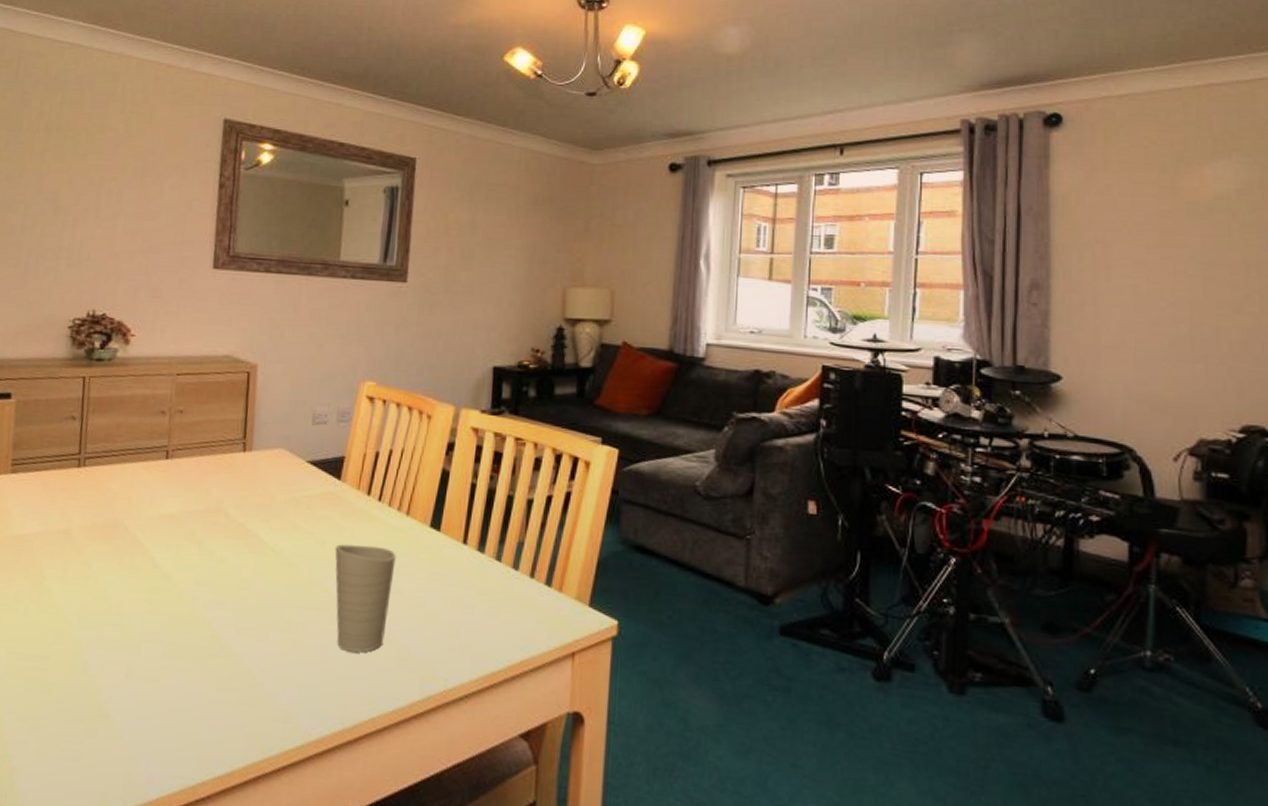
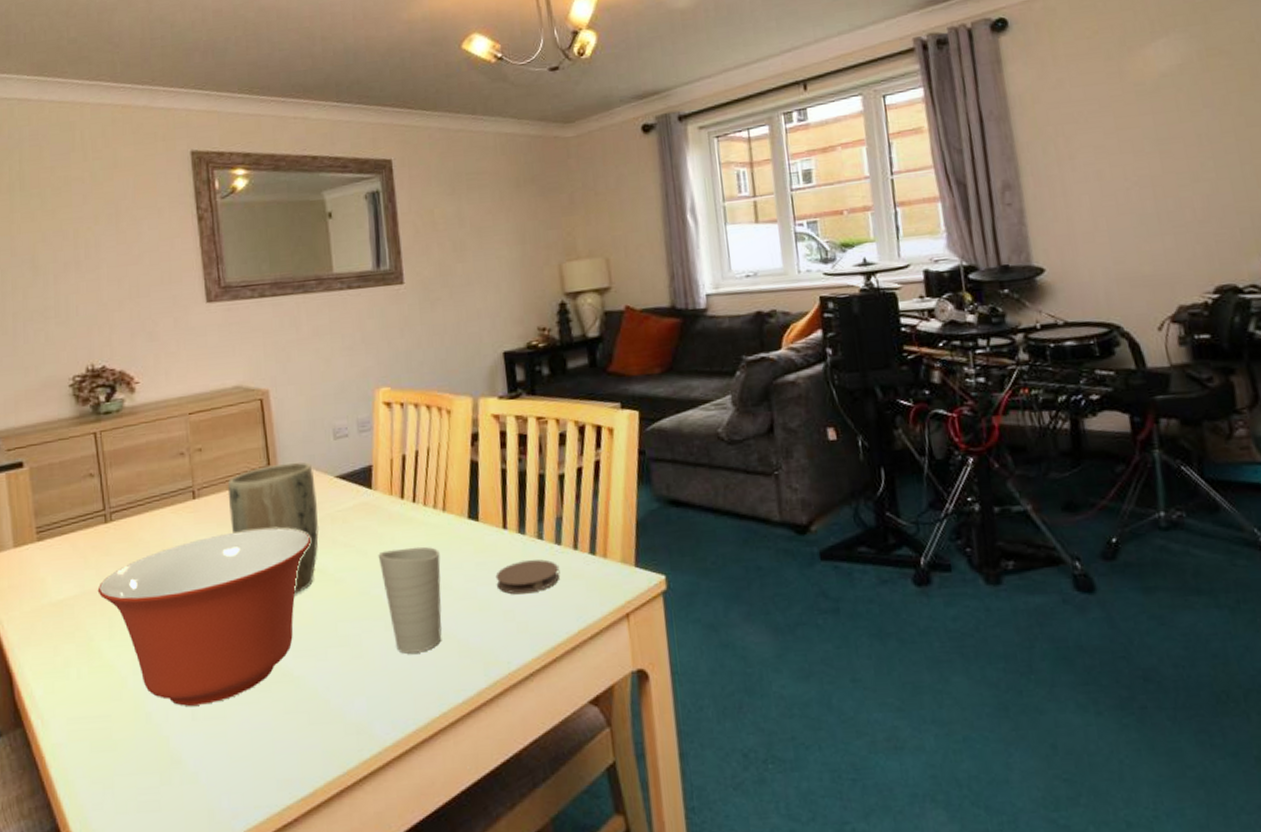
mixing bowl: none [58,498,273,665] -> present [97,528,312,706]
plant pot: none [197,439,287,571] -> present [227,462,320,594]
coaster: none [446,579,512,614] -> present [495,559,559,595]

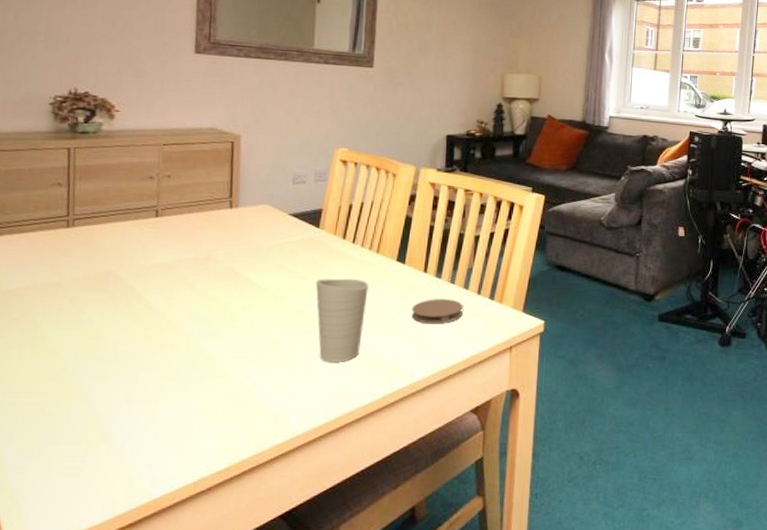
mixing bowl: present [97,528,312,706] -> none [50,249,260,390]
plant pot: present [227,462,320,594] -> none [188,197,271,305]

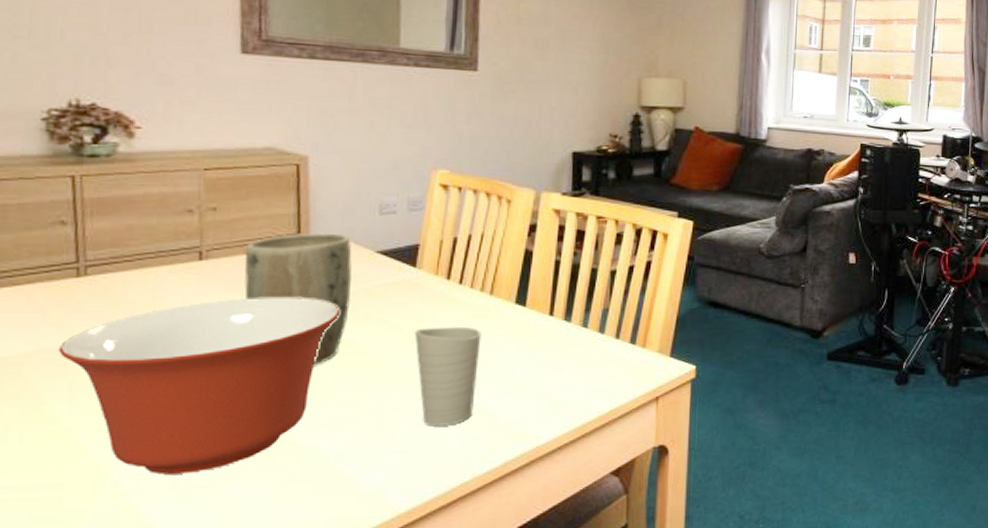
mixing bowl: none [50,249,260,390] -> present [58,298,341,475]
plant pot: none [188,197,271,305] -> present [244,233,352,365]
coaster: present [411,299,463,324] -> none [535,346,598,376]

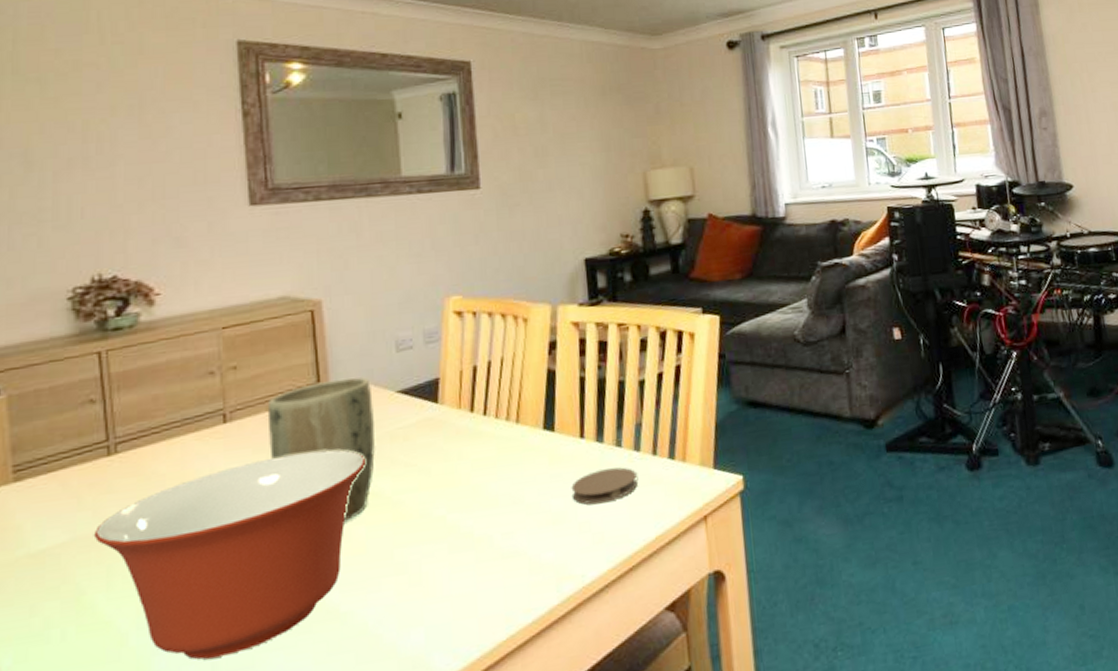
cup: present [414,326,482,427] -> none [443,461,512,576]
coaster: none [535,346,598,376] -> present [571,467,637,505]

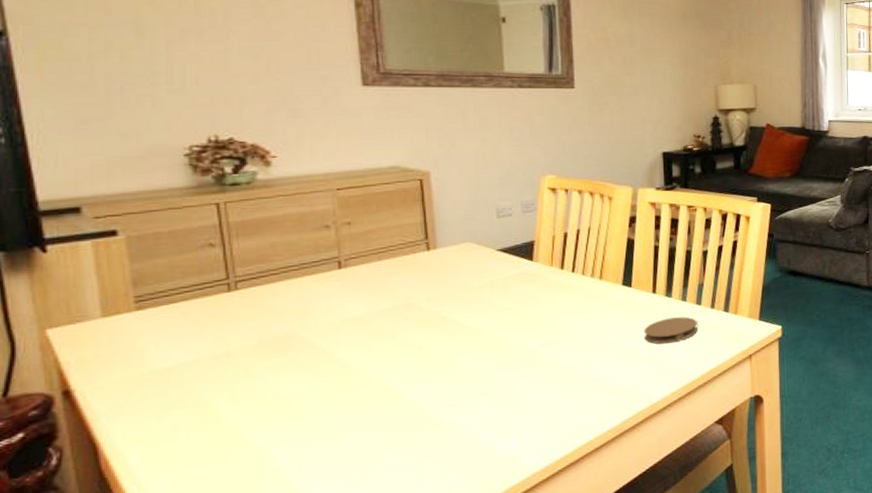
mixing bowl: present [93,449,367,660] -> none [216,294,469,458]
plant pot: present [267,377,376,521] -> none [379,236,478,351]

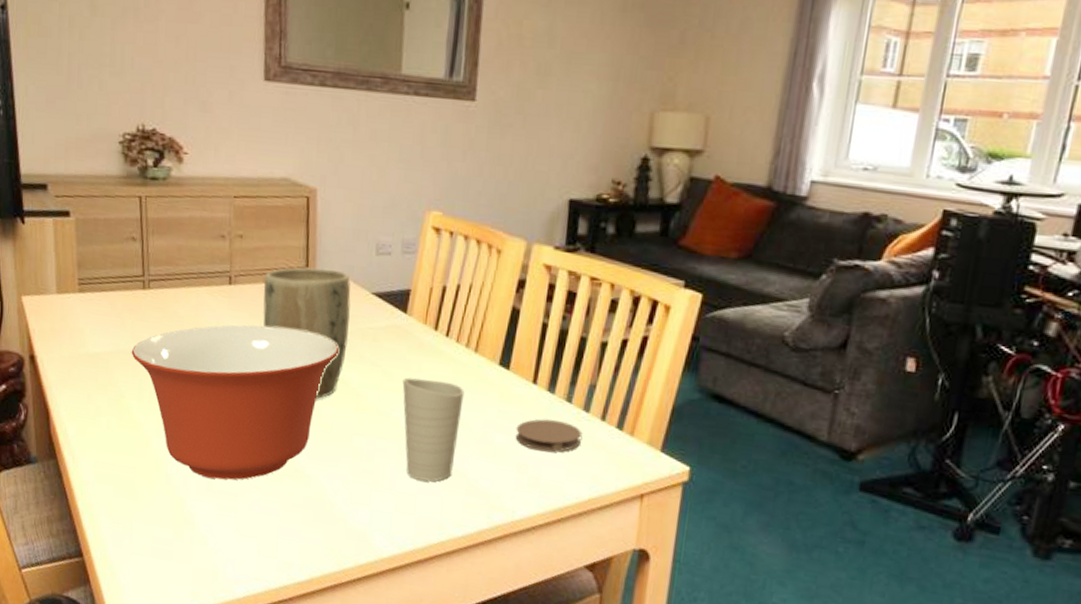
mixing bowl: none [216,294,469,458] -> present [131,325,340,480]
plant pot: none [379,236,478,351] -> present [263,267,351,399]
cup: none [536,308,595,396] -> present [402,377,465,482]

